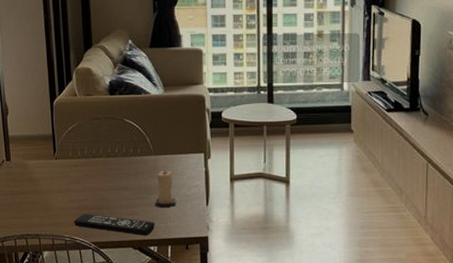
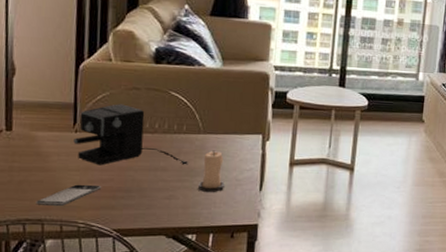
smartphone: none [33,204,79,223] -> present [36,184,100,207]
coffee maker: none [55,133,145,187] -> present [73,104,188,166]
remote control: present [74,214,155,235] -> none [92,196,196,222]

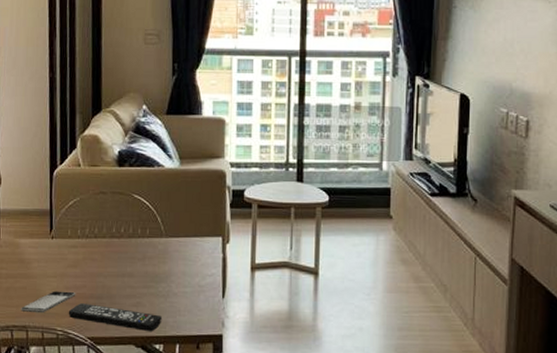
coffee maker: present [73,104,188,166] -> none [50,209,153,272]
remote control: none [92,196,196,222] -> present [68,303,161,331]
candle: present [197,150,225,192] -> none [162,254,188,299]

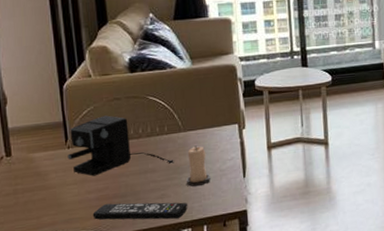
smartphone: present [21,291,75,313] -> none [42,195,98,222]
coffee maker: none [50,209,153,272] -> present [67,115,174,176]
candle: none [162,254,188,299] -> present [186,145,211,187]

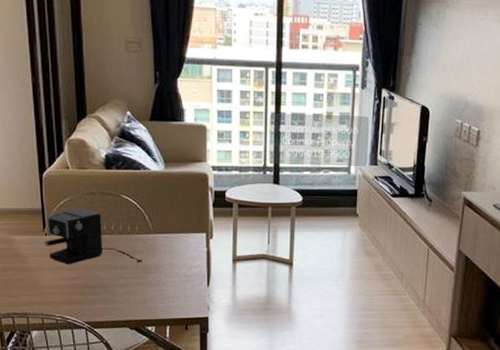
remote control: present [92,202,187,220] -> none [65,293,152,315]
candle: present [186,145,211,187] -> none [152,249,176,288]

